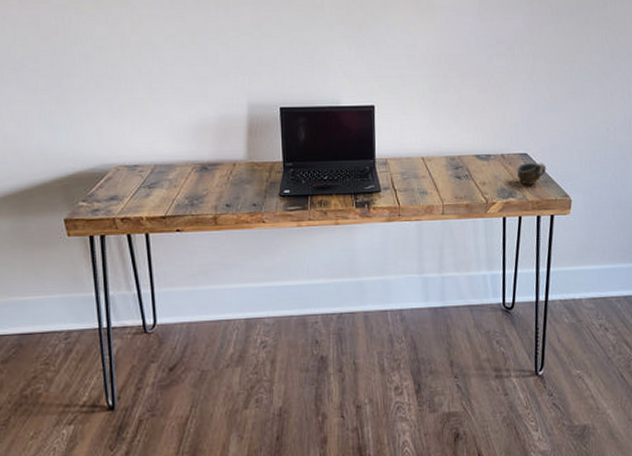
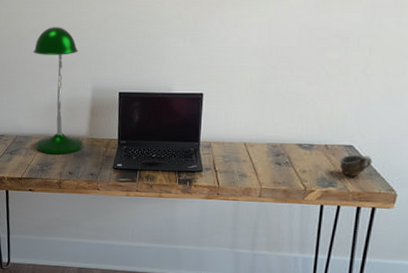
desk lamp: none [171,33,241,185] -> present [33,27,83,155]

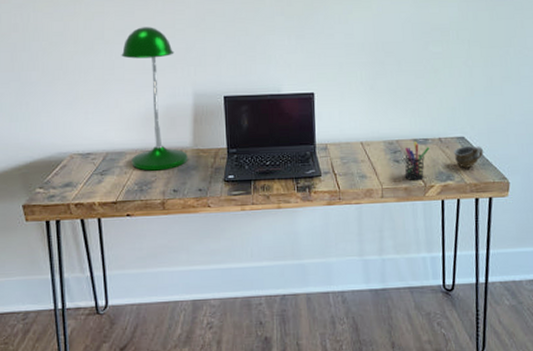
pen holder: none [285,146,314,185] -> present [404,141,430,181]

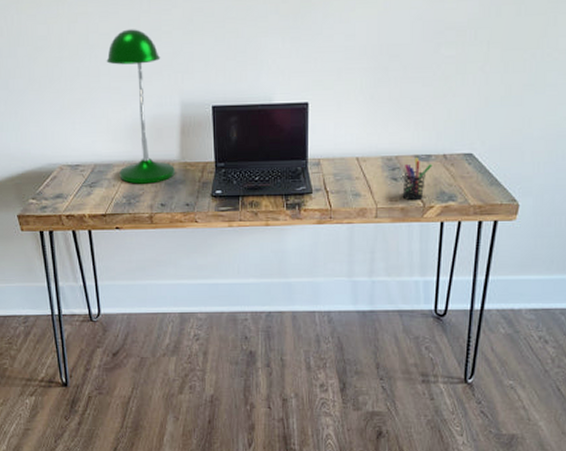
cup: present [453,146,484,168] -> none [459,164,494,188]

